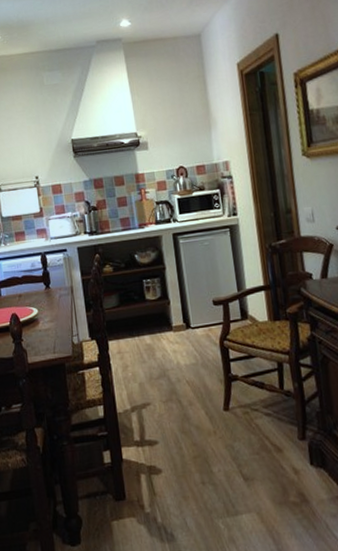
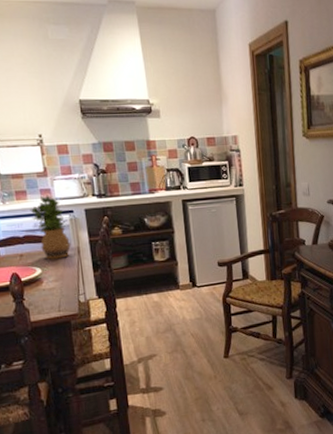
potted plant: none [28,234,65,300] -> present [30,195,71,260]

